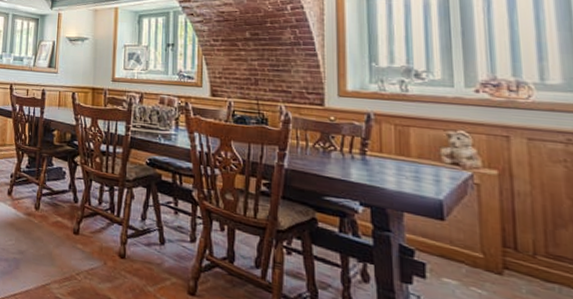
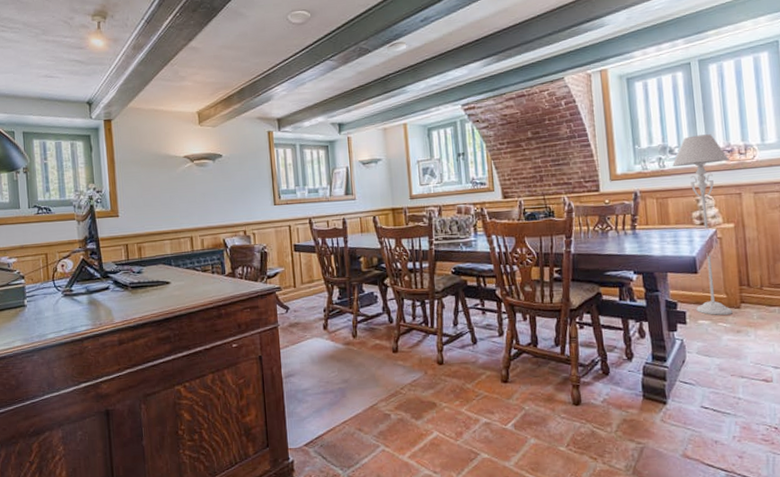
floor lamp: none [418,61,494,280] -> present [672,134,733,315]

